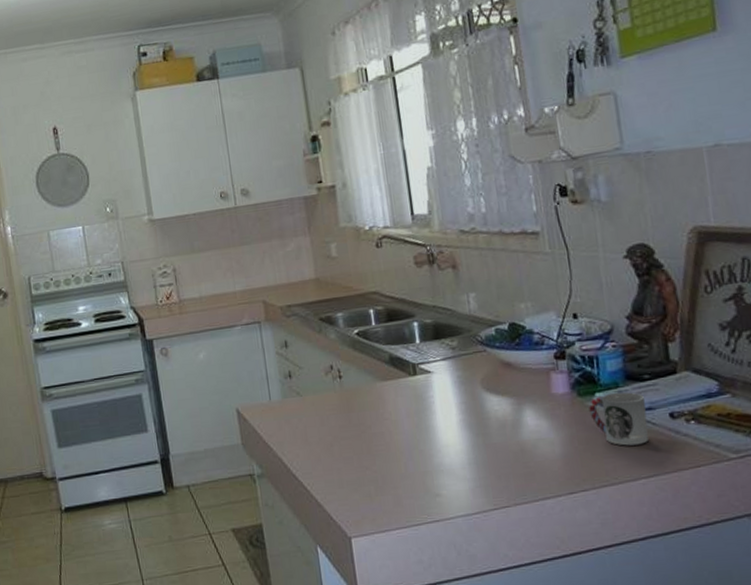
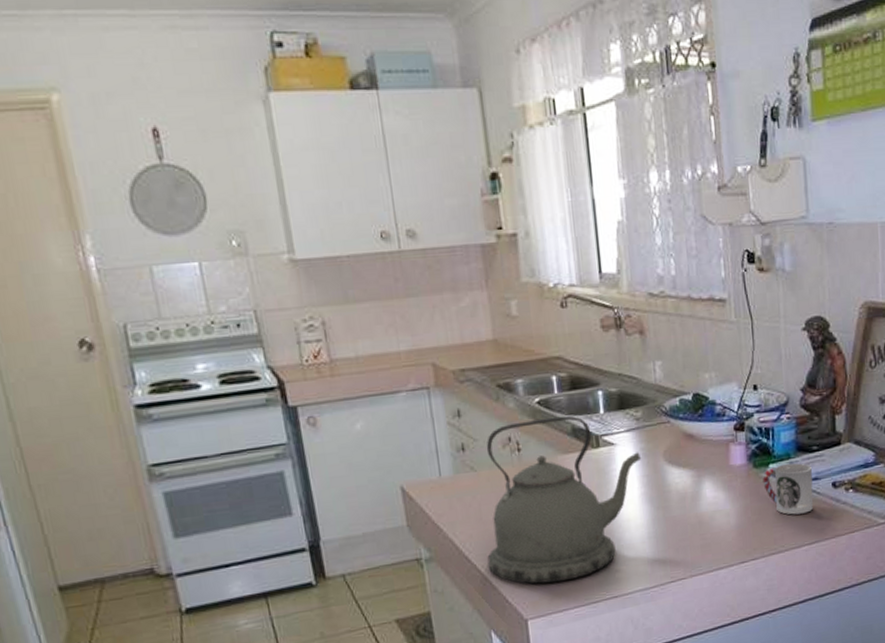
kettle: none [310,345,459,504] -> present [486,415,642,584]

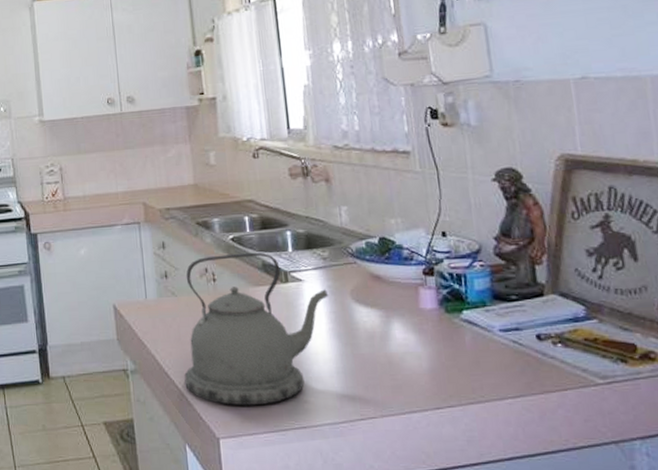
cup: present [762,463,814,515] -> none [456,311,516,365]

